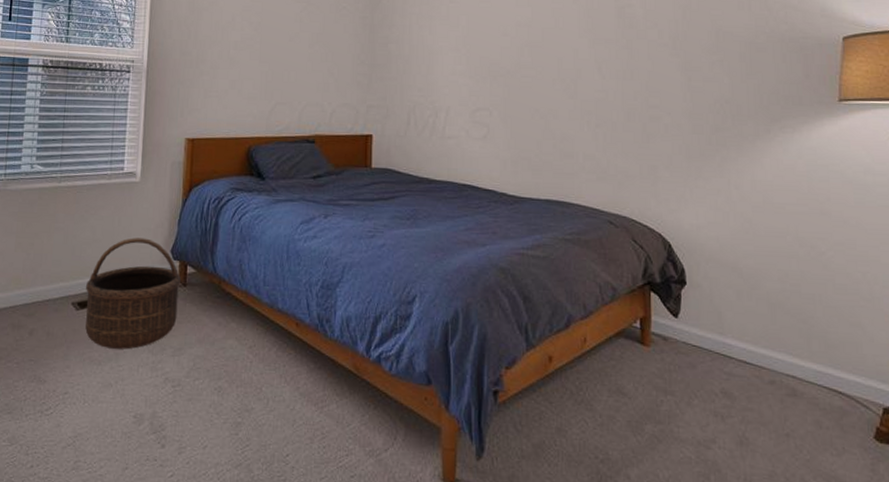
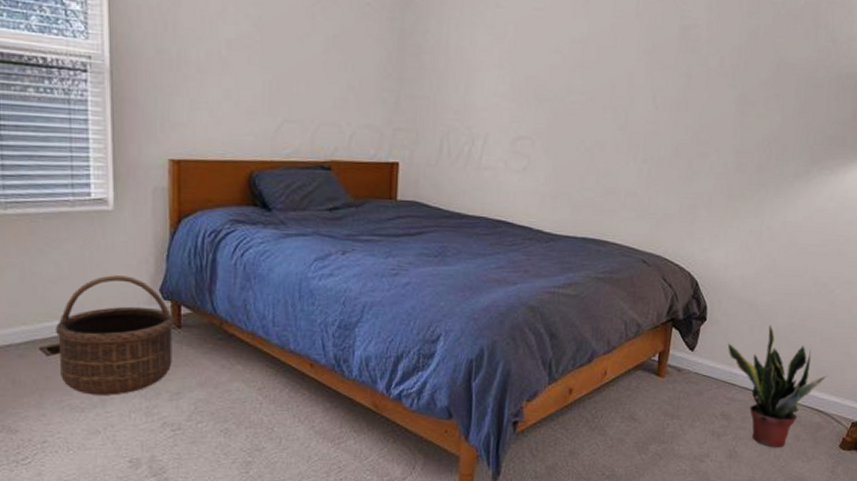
potted plant: none [714,291,841,435] -> present [727,325,829,447]

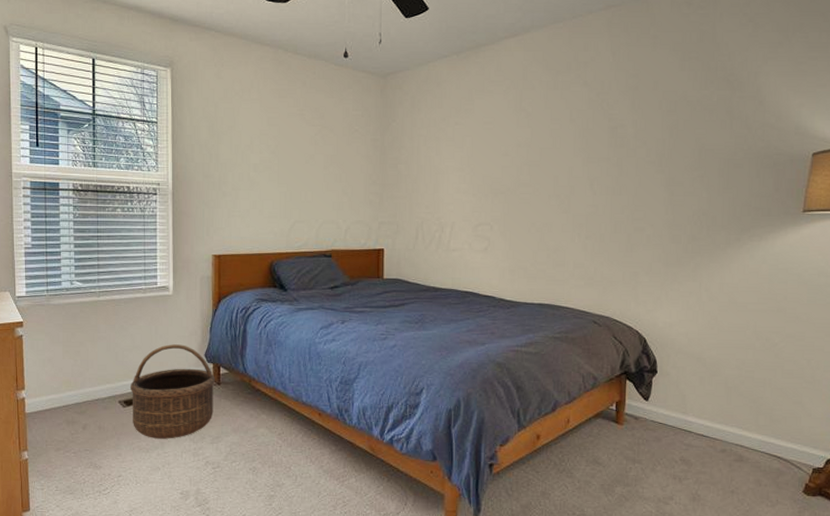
potted plant: present [727,325,829,447] -> none [680,377,783,492]

